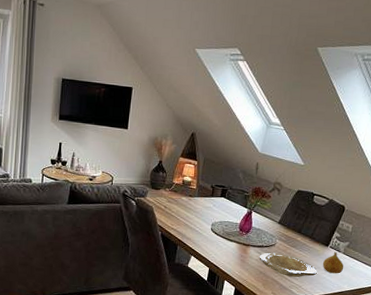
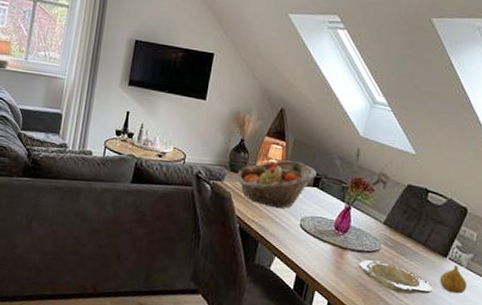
fruit basket: none [157,176,224,217] -> present [236,160,317,209]

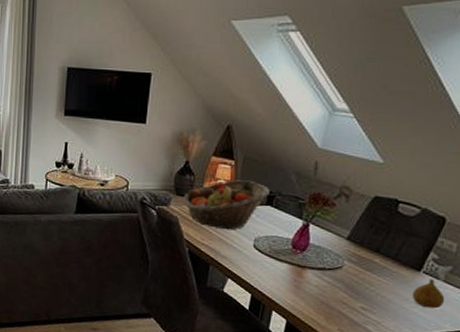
plate: present [358,259,433,295] -> none [319,277,404,311]

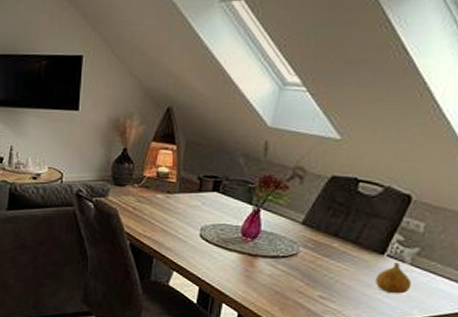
fruit basket: present [183,180,270,230] -> none [122,166,216,220]

